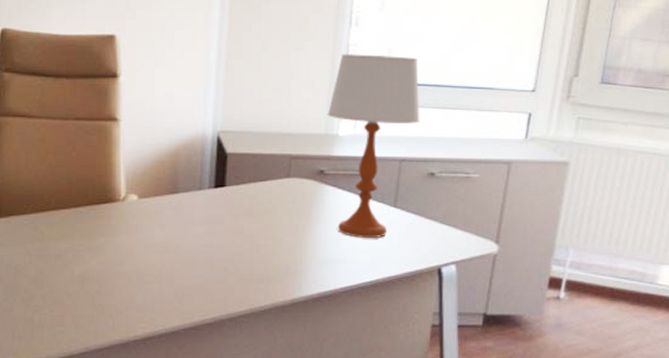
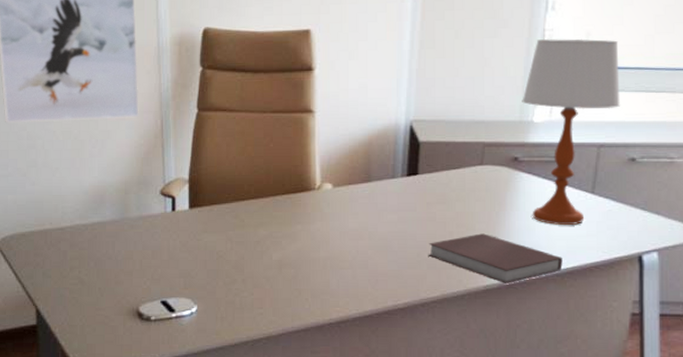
notebook: none [235,246,367,297] -> present [428,233,563,283]

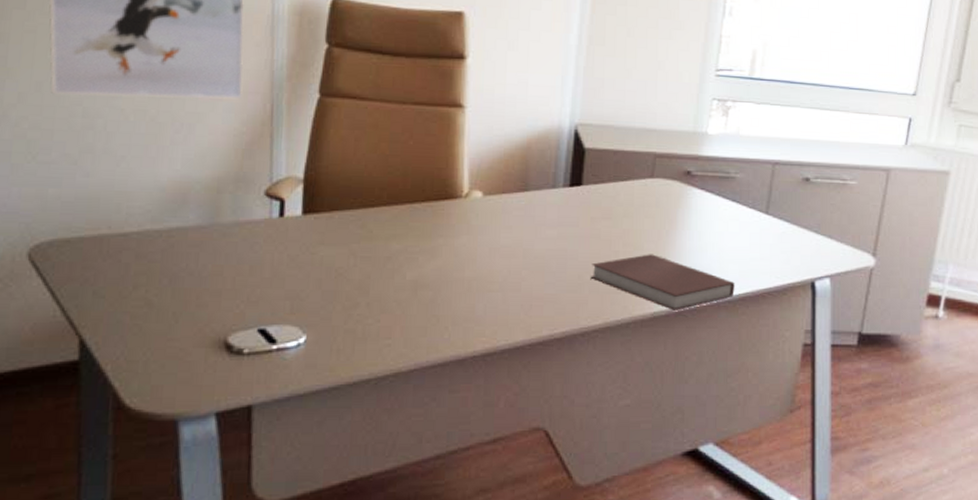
table lamp: present [522,38,620,225] -> none [696,45,795,247]

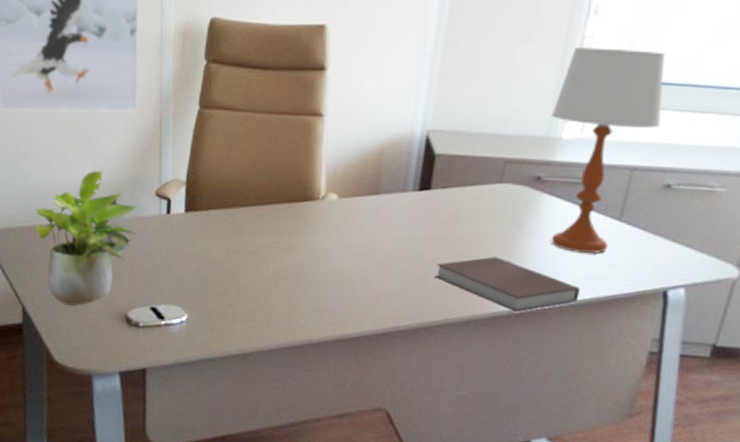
potted plant: none [102,166,242,333] -> present [36,170,138,306]
table lamp: none [696,45,795,247] -> present [551,46,665,253]

